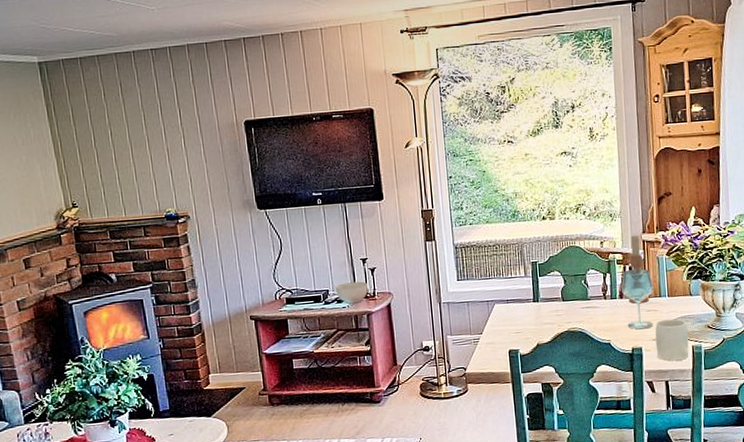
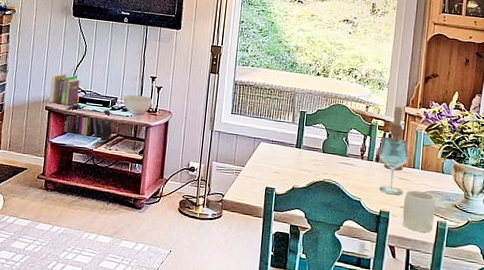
books: none [249,274,285,311] -> present [48,73,80,106]
books: none [273,305,331,340] -> present [64,104,112,139]

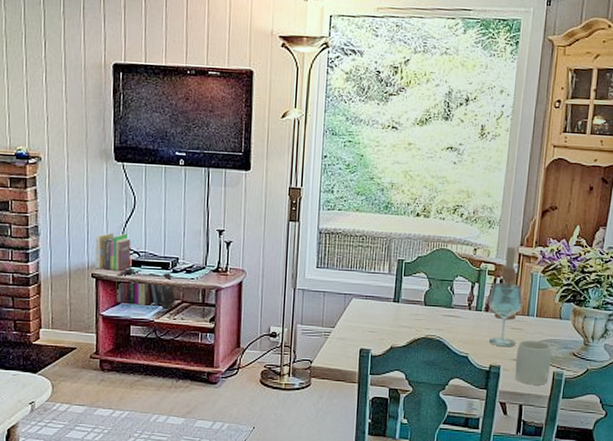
bowl: present [123,94,153,115] -> none [186,253,222,276]

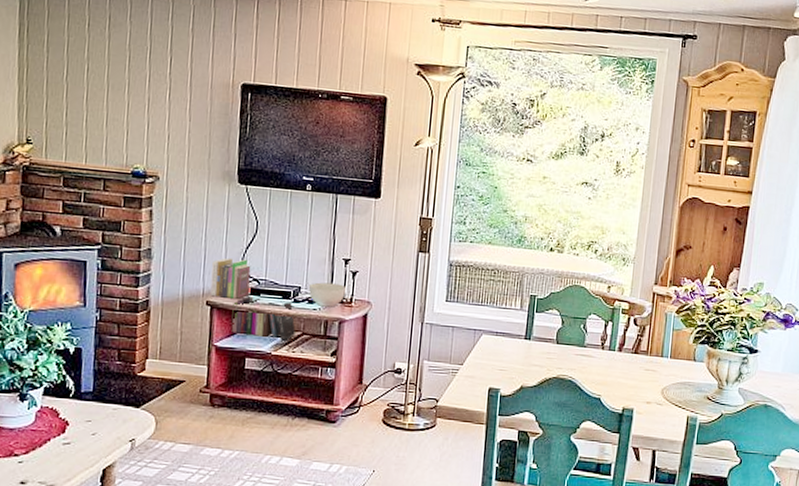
bowl: none [186,253,222,276] -> present [309,282,347,307]
wine glass: present [488,282,523,347] -> none [621,321,657,389]
candlestick: present [494,246,517,319] -> none [628,285,651,360]
mug: present [514,340,552,385] -> none [648,382,686,430]

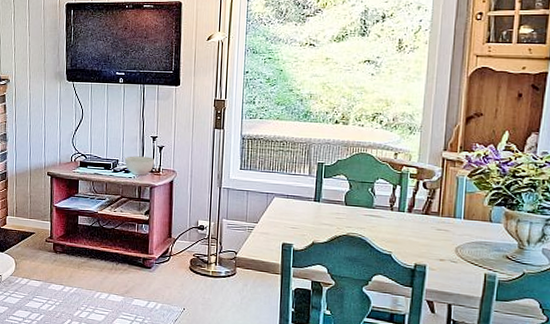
books: present [210,258,251,299] -> none [50,138,79,170]
books: present [232,296,296,340] -> none [67,168,116,202]

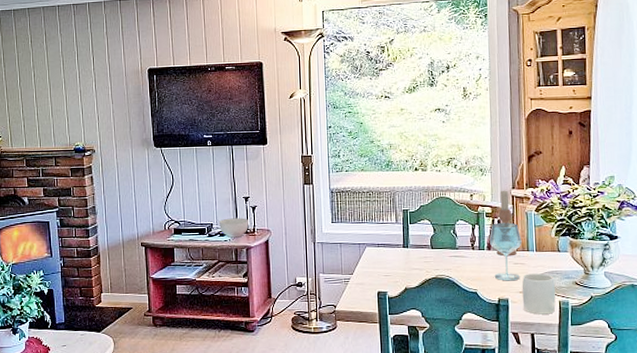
wine glass: none [410,185,449,248] -> present [489,222,522,281]
candlestick: none [418,151,441,221] -> present [496,190,517,256]
mug: none [442,241,482,286] -> present [521,273,556,315]

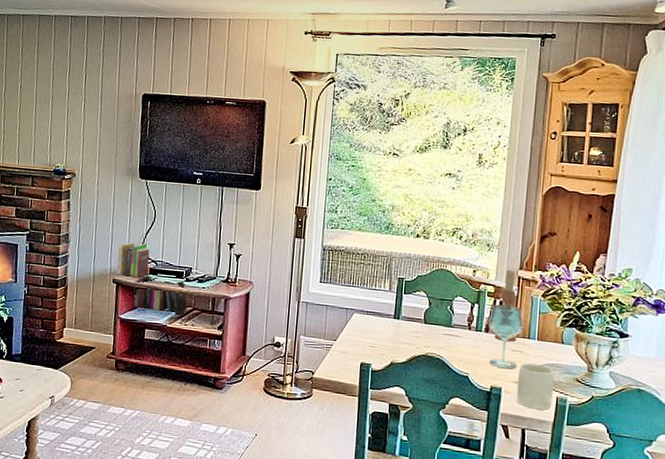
books: none [142,206,173,239] -> present [116,242,150,278]
books: none [161,236,213,268] -> present [134,276,187,314]
bowl: present [219,218,249,238] -> none [199,264,232,286]

